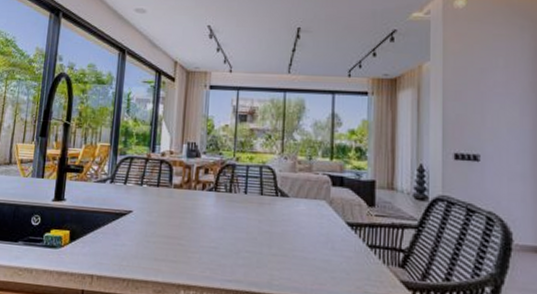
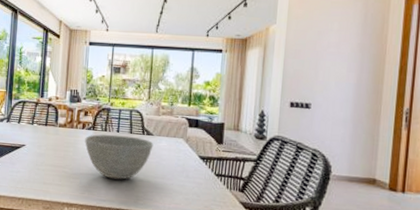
bowl: none [205,196,290,254] -> present [85,134,154,180]

